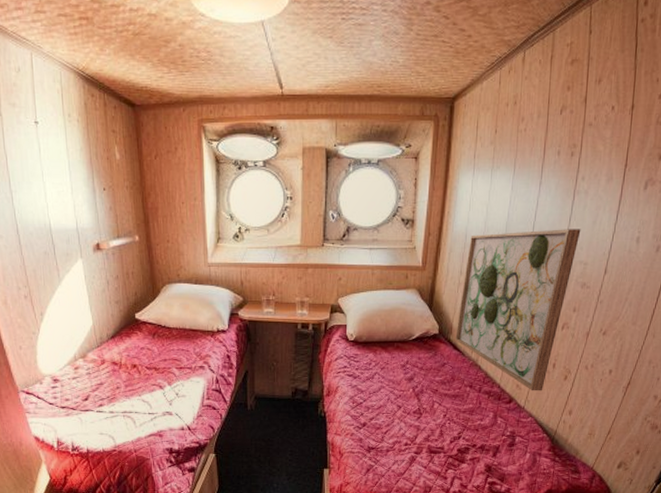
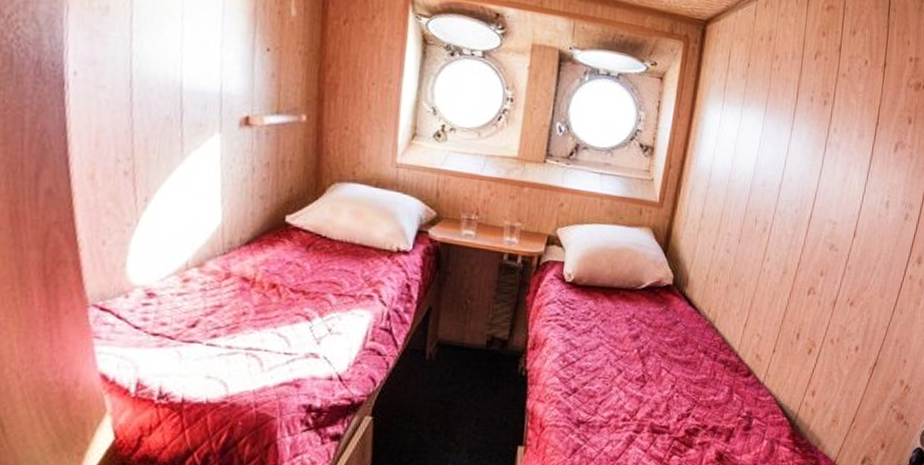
wall art: present [455,229,581,391] -> none [691,174,831,365]

